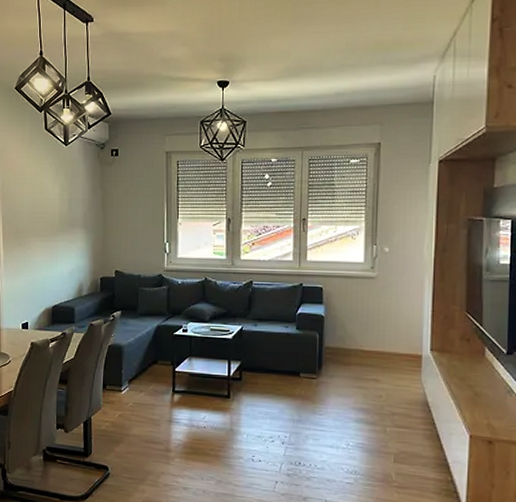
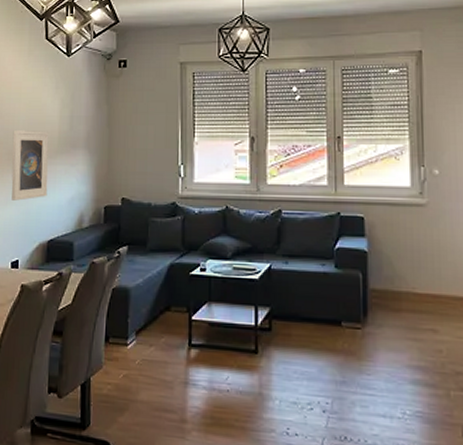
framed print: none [19,212,51,272] -> present [11,130,49,201]

